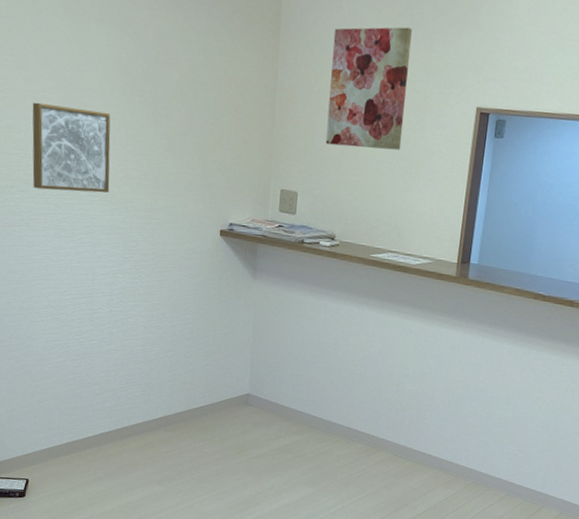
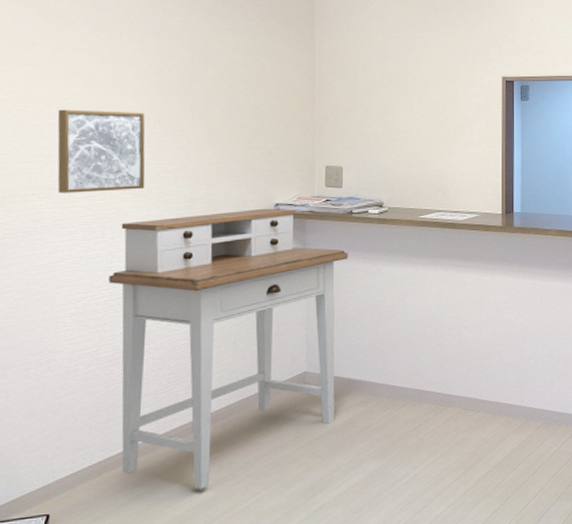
desk: none [76,224,296,483] -> present [109,208,348,489]
wall art: present [325,27,412,151] -> none [366,16,438,121]

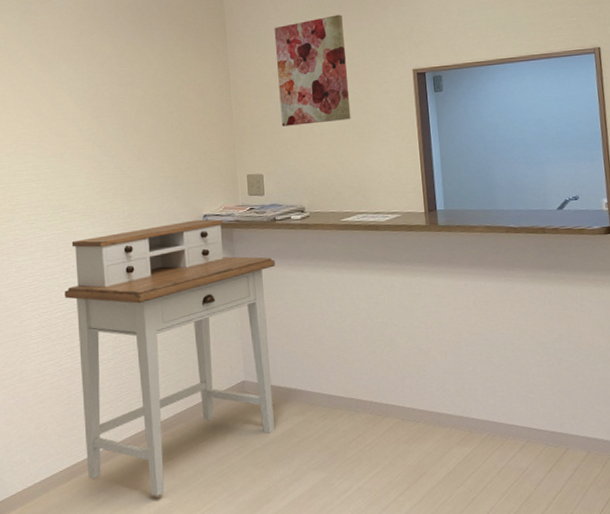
wall art: present [57,109,145,193] -> none [13,136,89,217]
wall art: none [366,16,438,121] -> present [274,14,351,127]

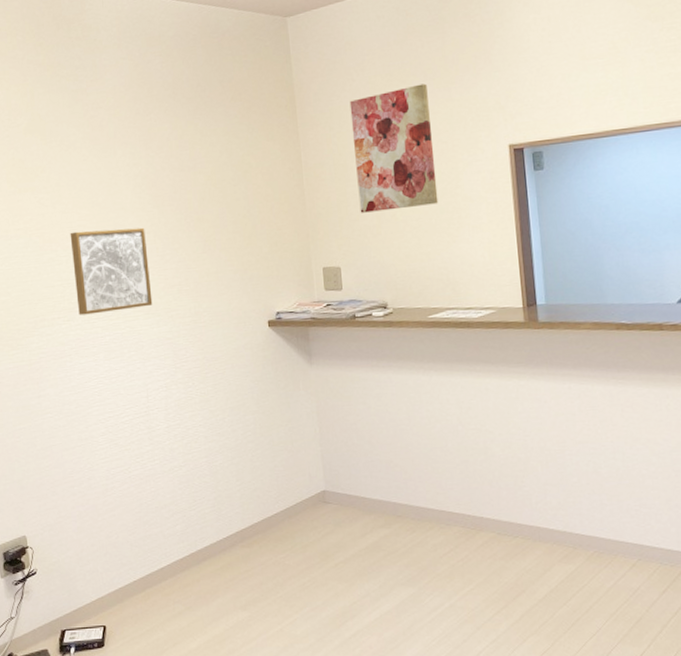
wall art: none [13,136,89,217] -> present [70,227,153,315]
desk: present [65,219,275,496] -> none [131,316,358,609]

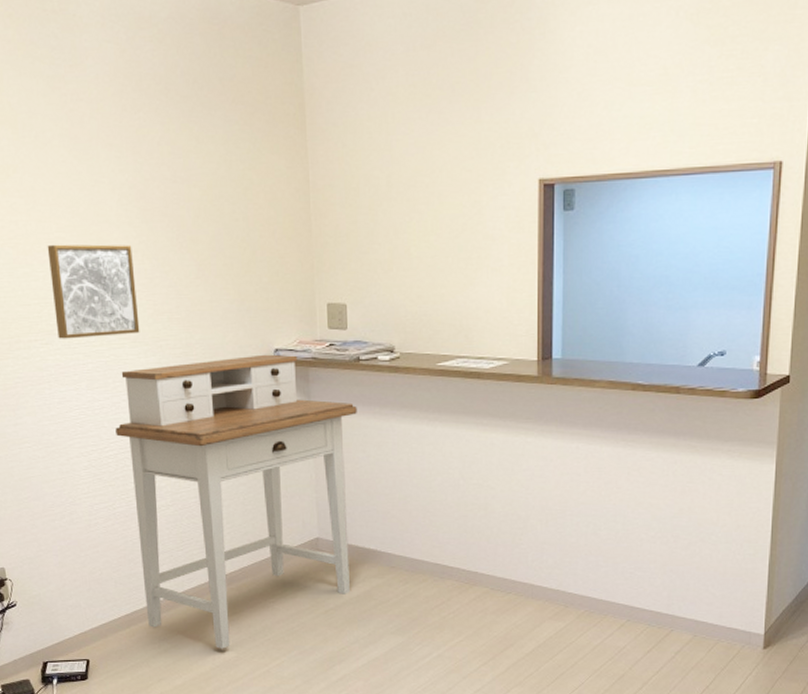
desk: none [131,316,358,609] -> present [115,354,357,649]
wall art: present [349,83,439,213] -> none [366,100,457,245]

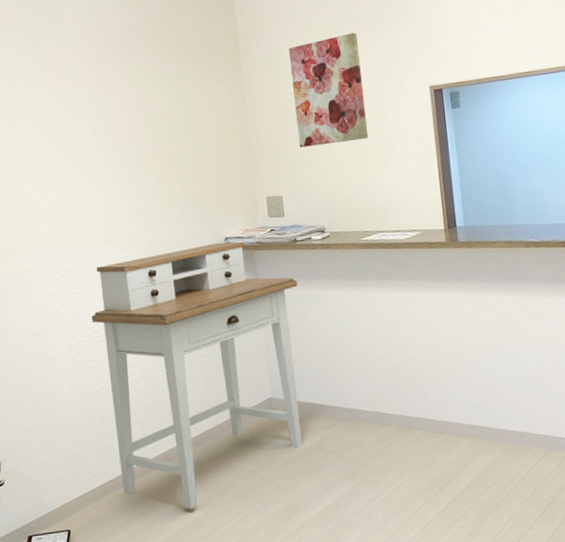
wall art: present [47,244,140,339] -> none [33,163,111,244]
wall art: none [366,100,457,245] -> present [288,32,369,148]

